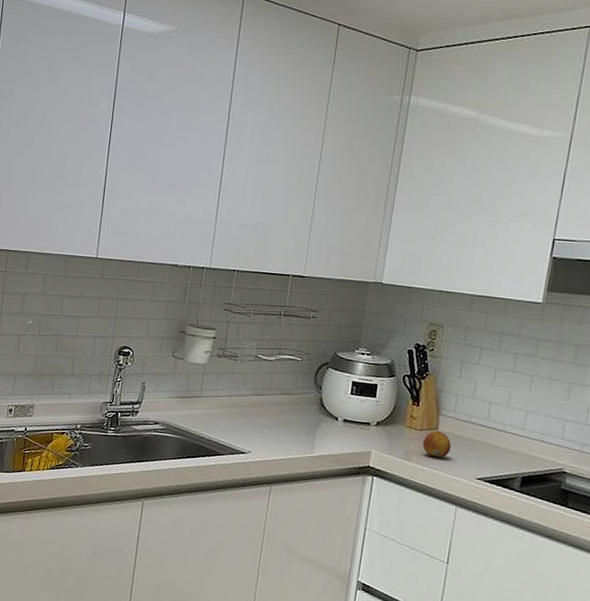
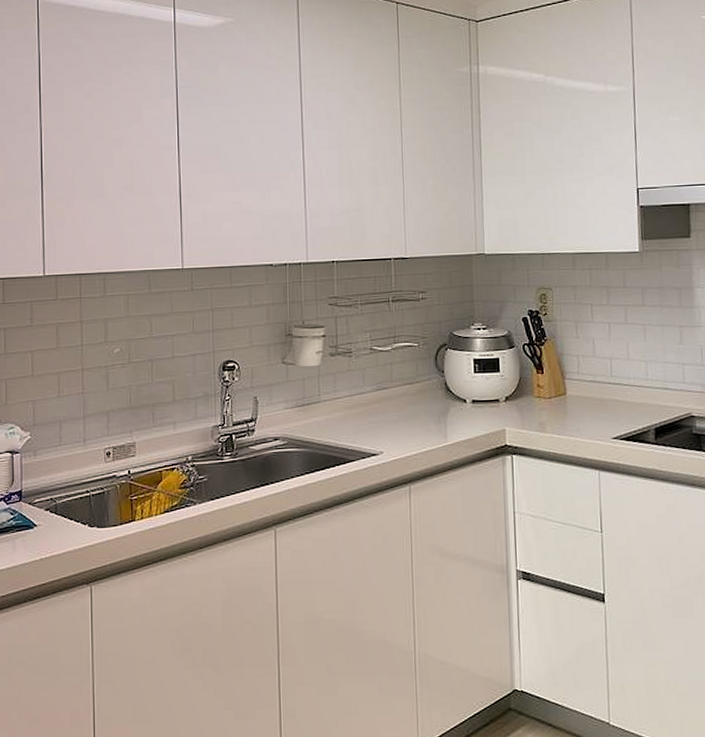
fruit: present [422,430,452,458] -> none [554,395,583,423]

